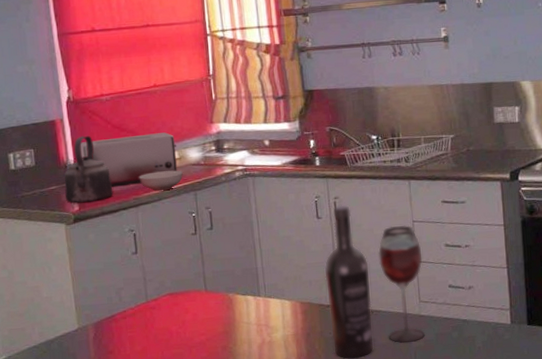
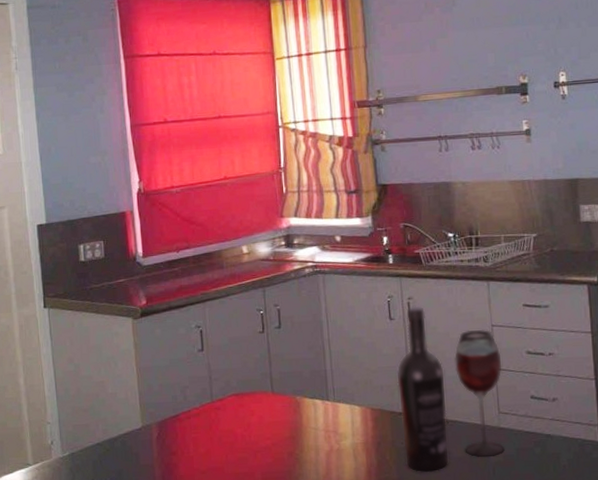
kettle: present [64,135,114,203] -> none [132,227,181,297]
toaster: present [80,132,178,187] -> none [149,226,247,282]
bowl: present [139,170,183,192] -> none [207,265,252,287]

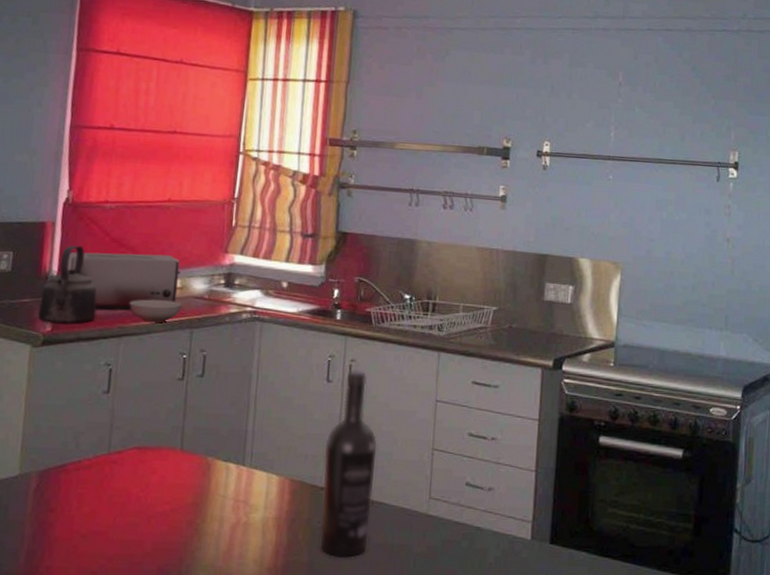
kettle: none [132,227,181,297] -> present [38,245,97,324]
toaster: none [149,226,247,282] -> present [67,252,181,311]
bowl: none [207,265,252,287] -> present [129,299,182,323]
wineglass: present [454,329,504,458] -> none [386,402,442,548]

